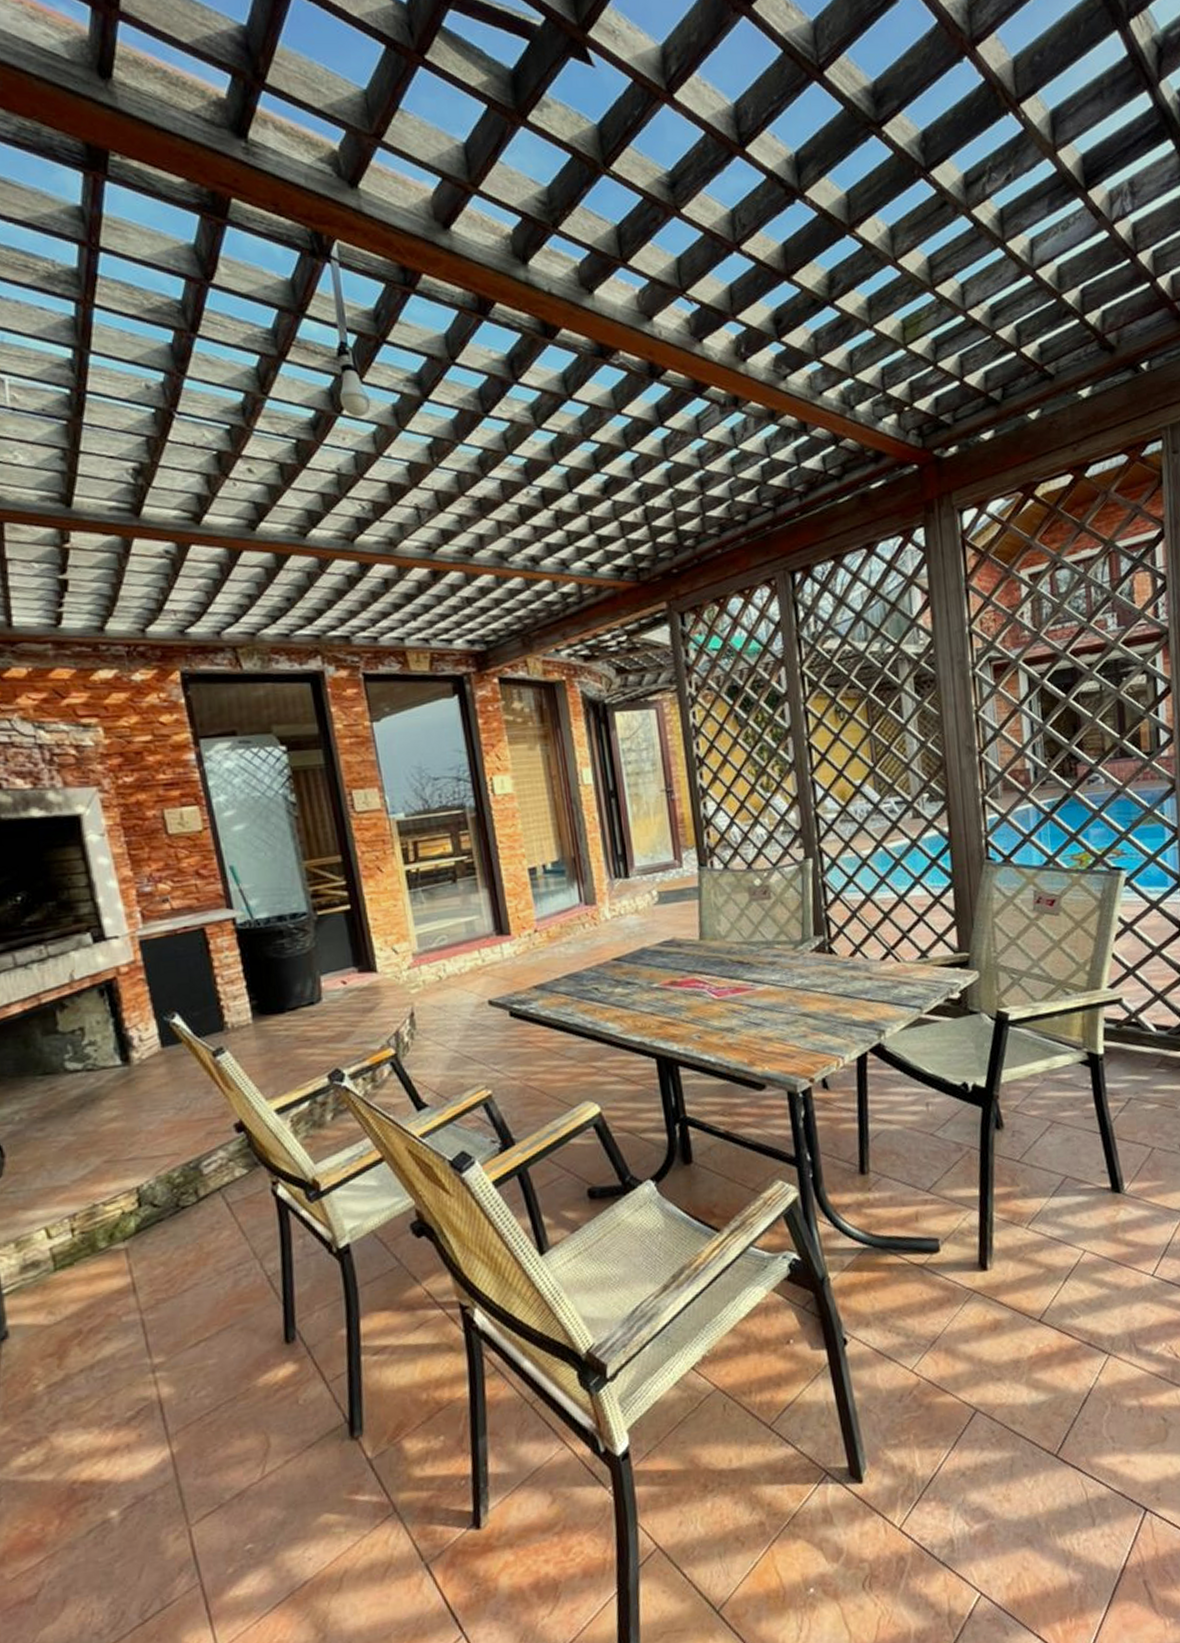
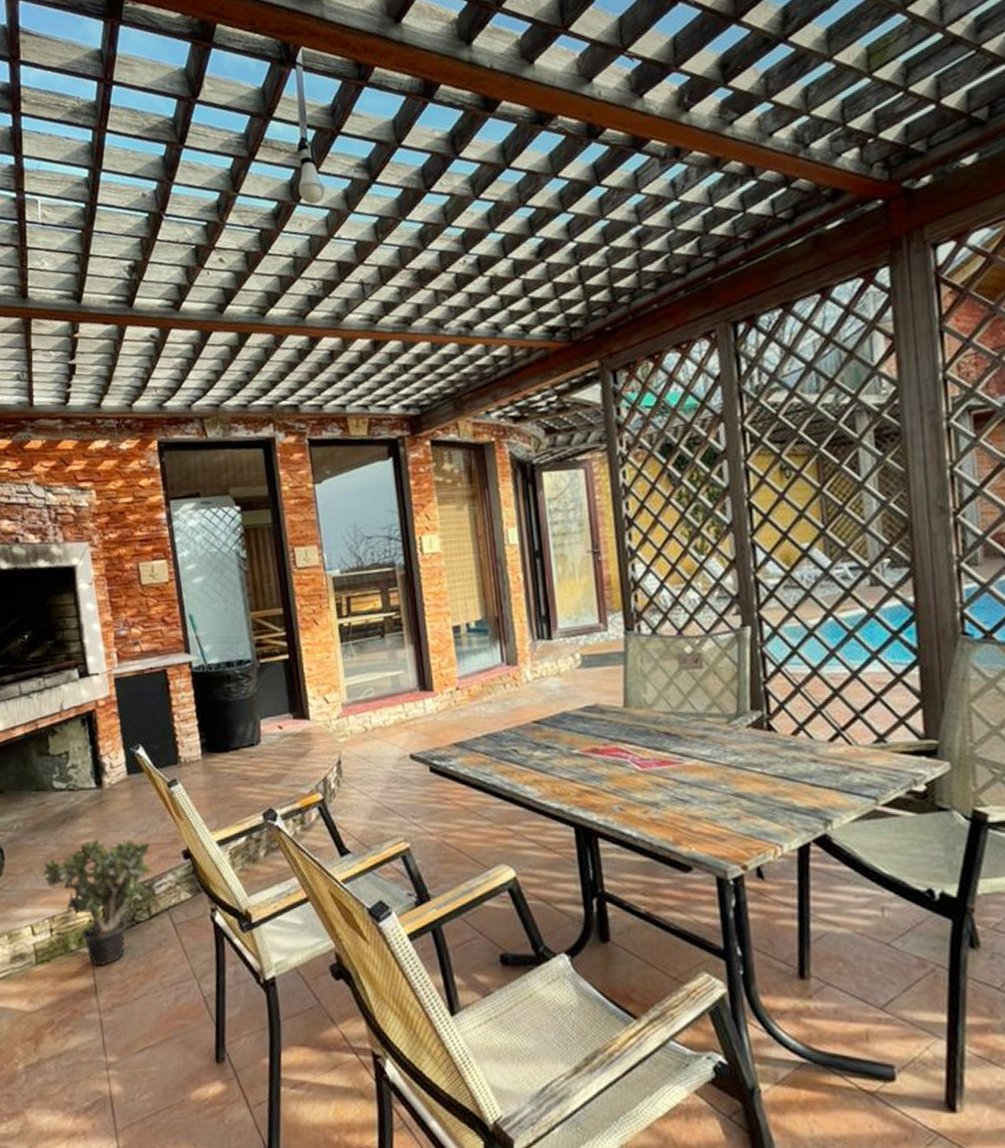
potted plant: none [53,1118,199,1262] -> present [40,838,153,967]

